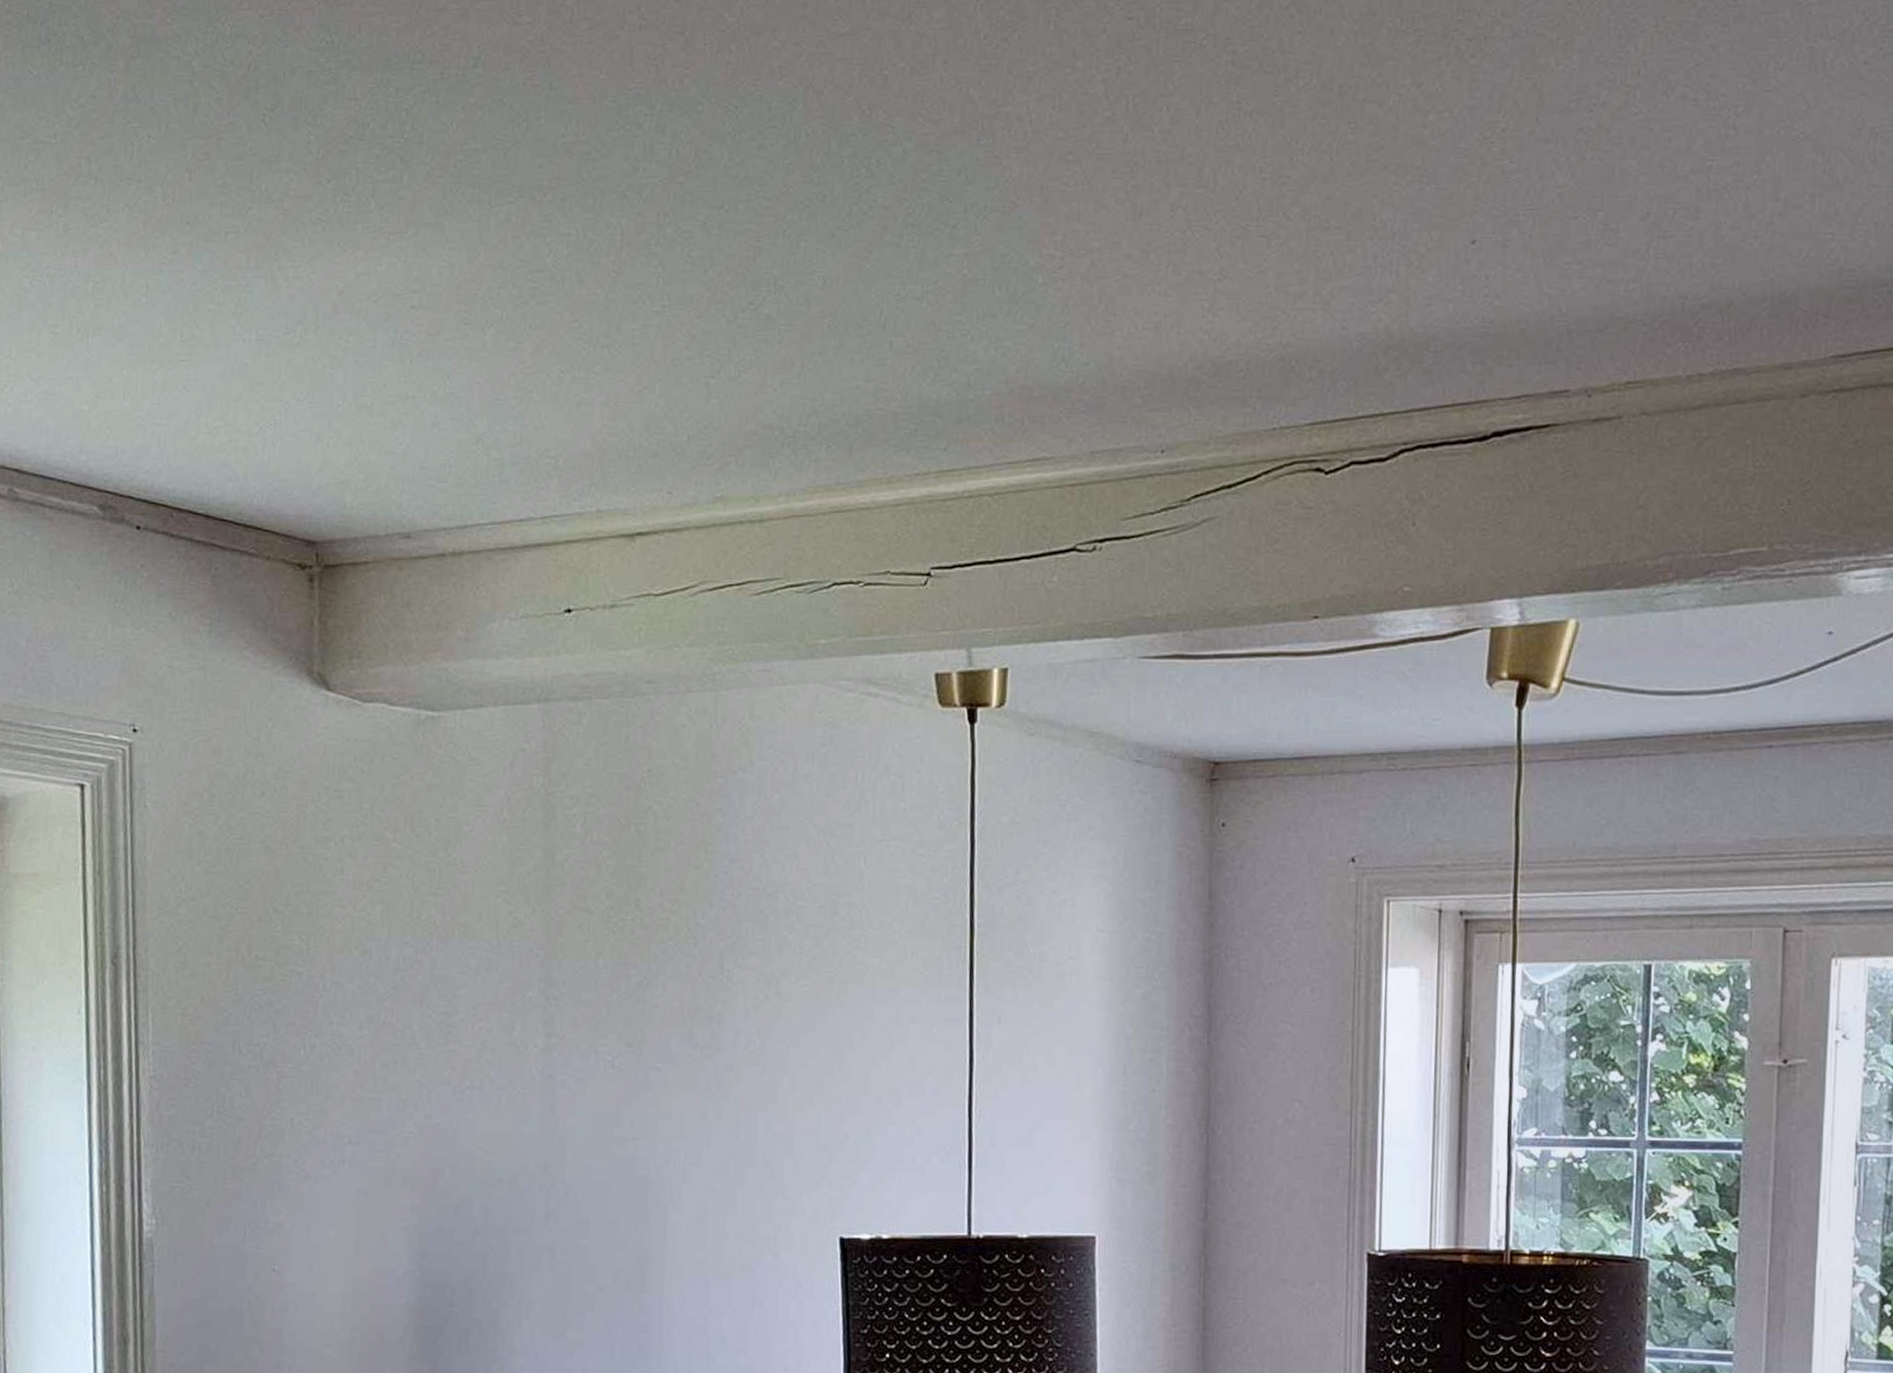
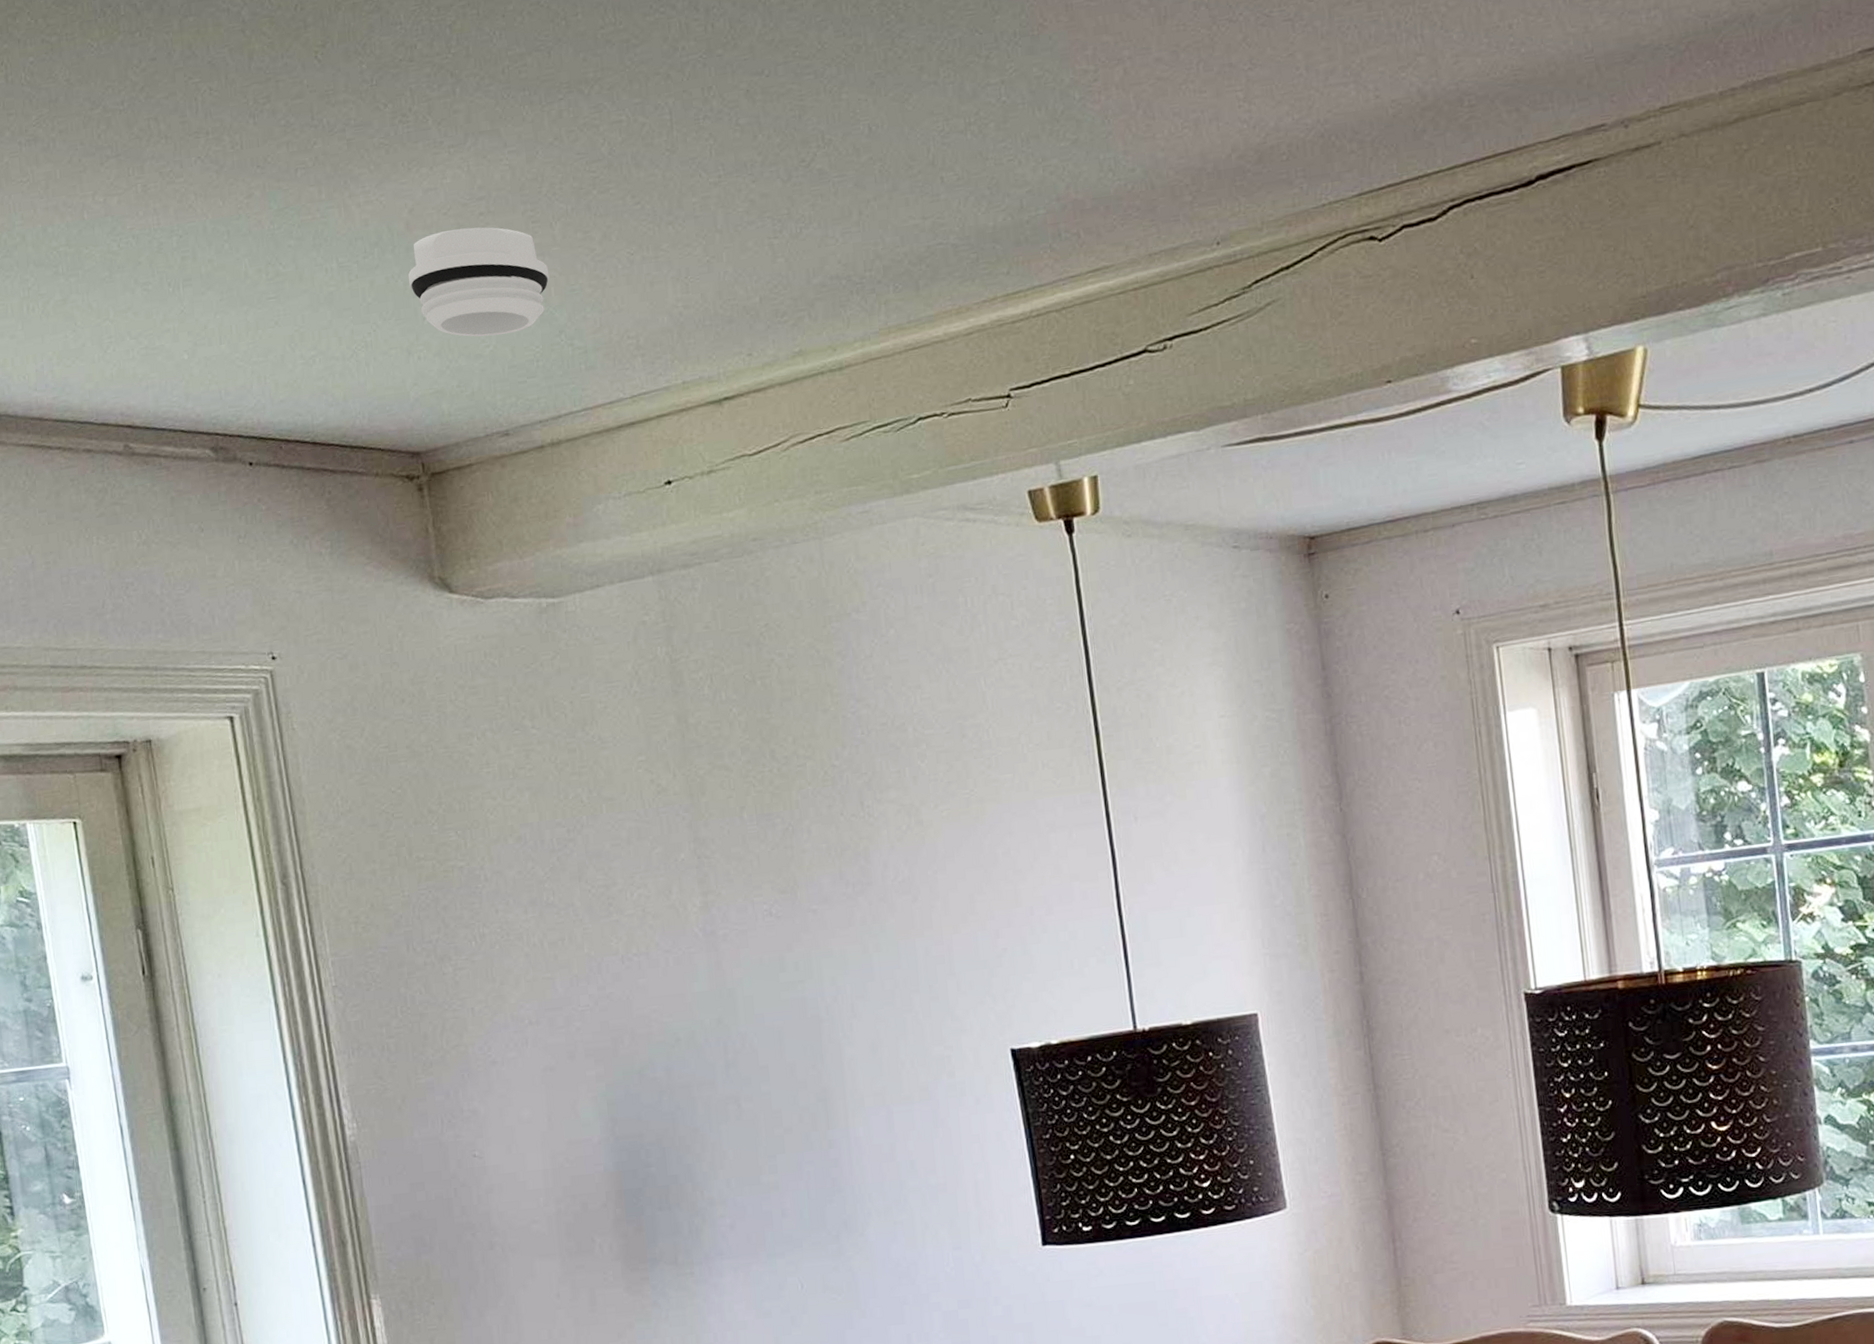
smoke detector: none [328,319,475,435] -> present [408,227,550,337]

